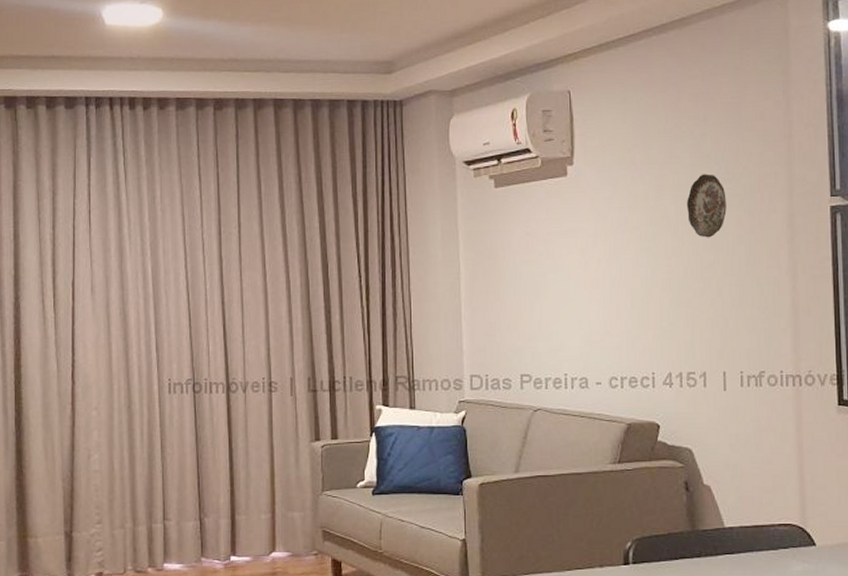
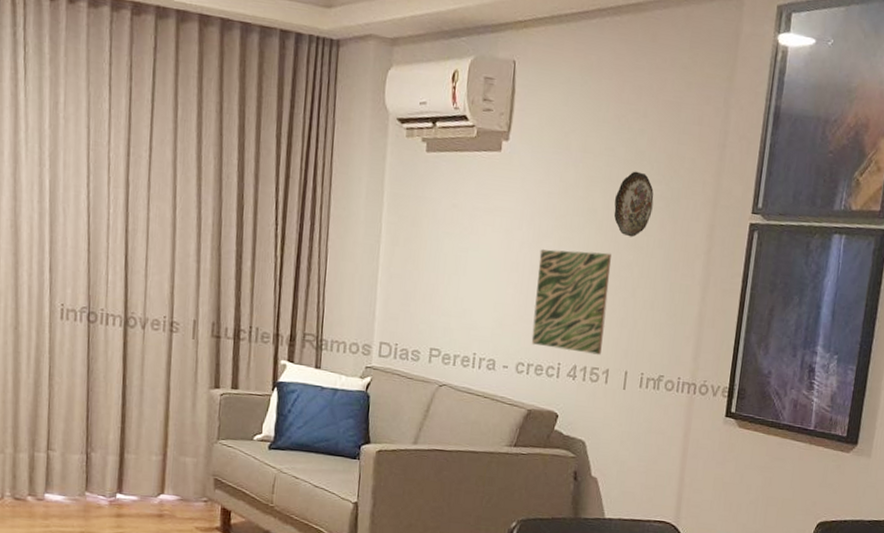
wall art: none [618,256,695,359] -> present [531,249,612,355]

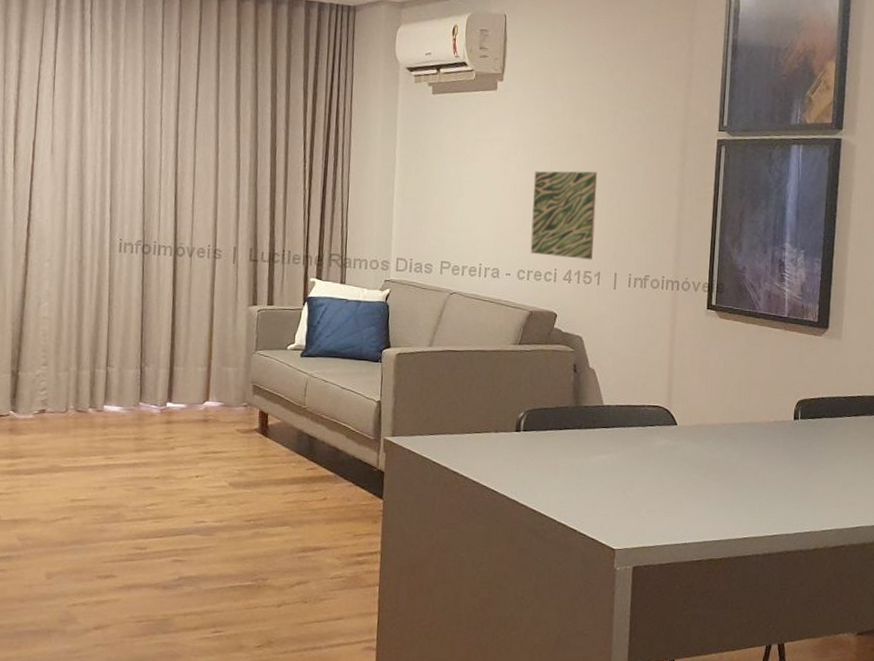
decorative plate: present [613,171,654,238] -> none [597,100,632,157]

